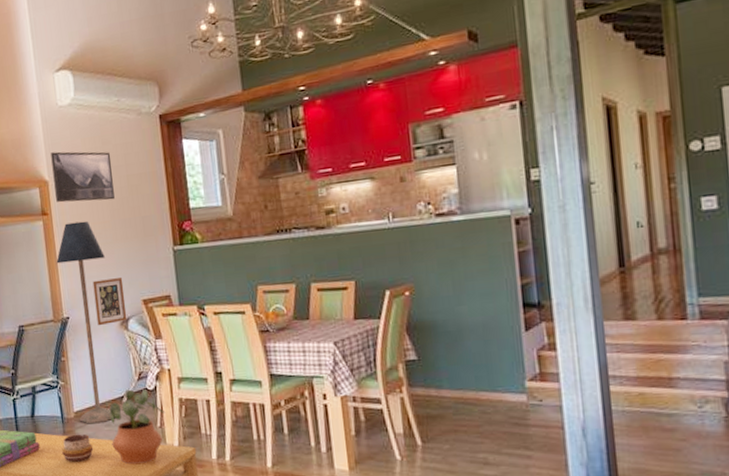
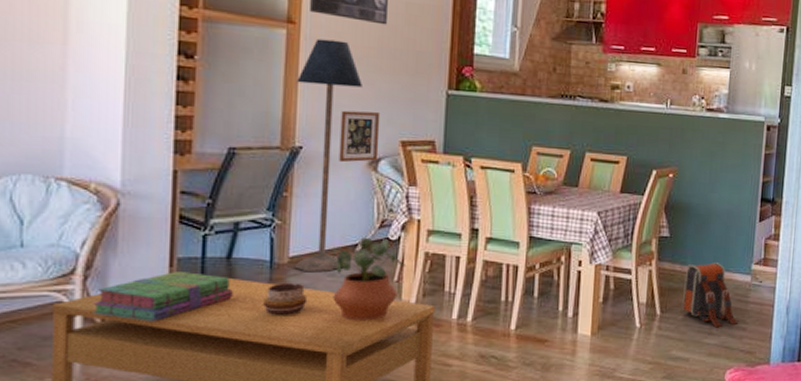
backpack: none [443,383,519,457] -> present [681,262,738,328]

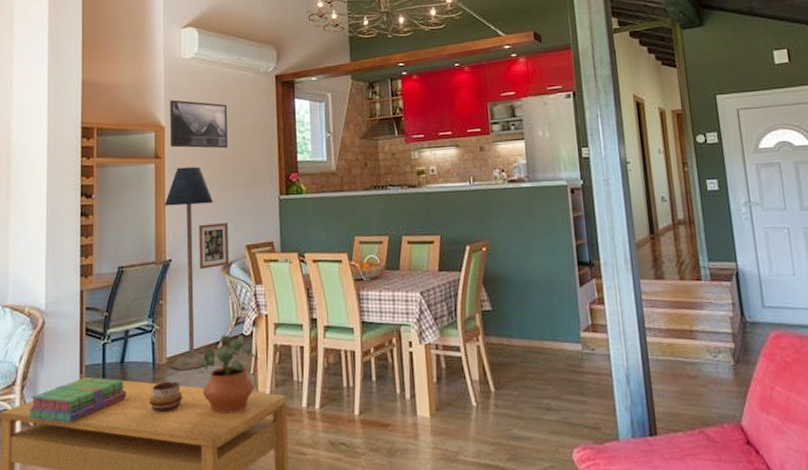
backpack: present [681,262,738,328] -> none [513,333,576,403]

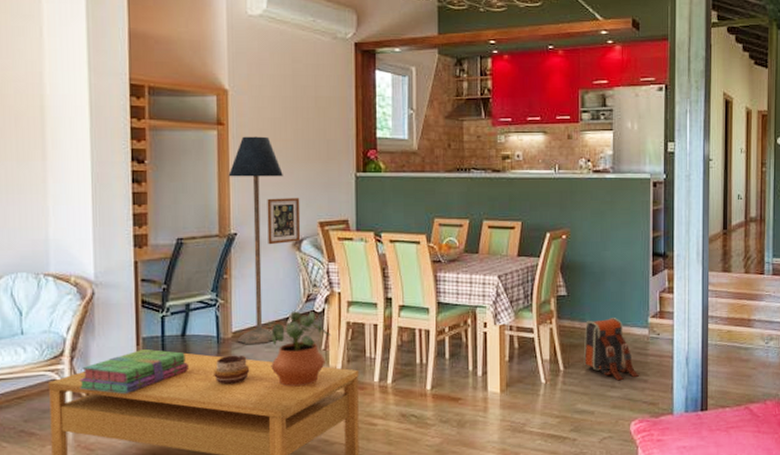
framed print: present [170,100,229,149] -> none [234,61,301,119]
backpack: none [513,333,576,403] -> present [583,318,639,381]

